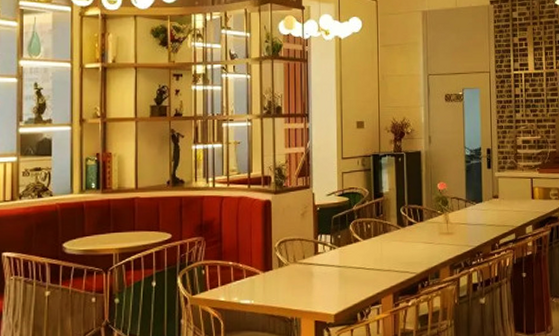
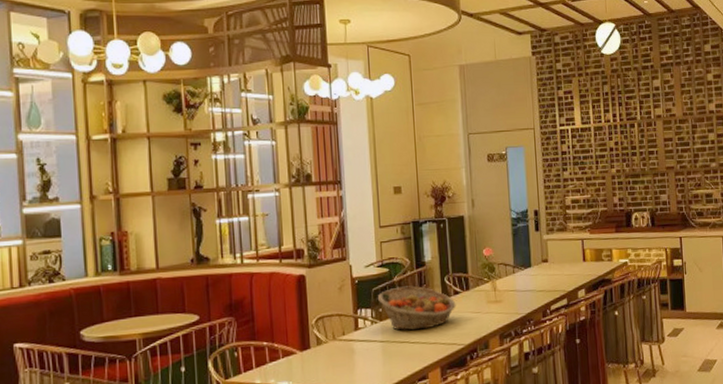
fruit basket: none [336,215,410,258] -> present [377,285,456,331]

